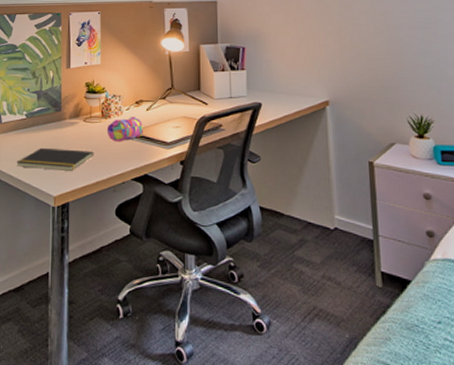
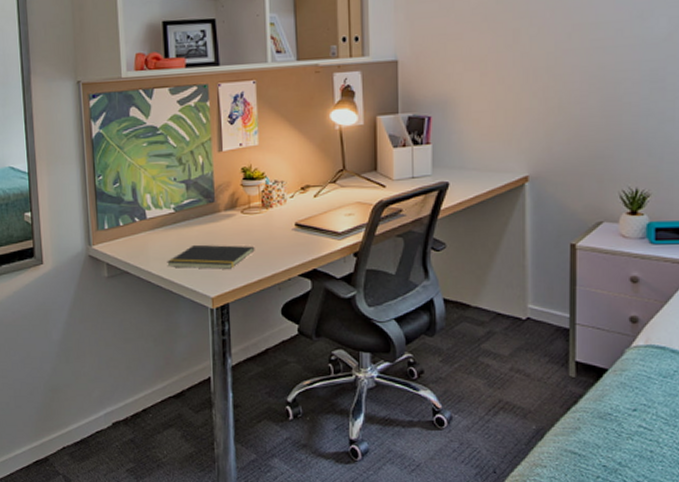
pencil case: present [107,117,144,142] -> none [268,205,312,235]

